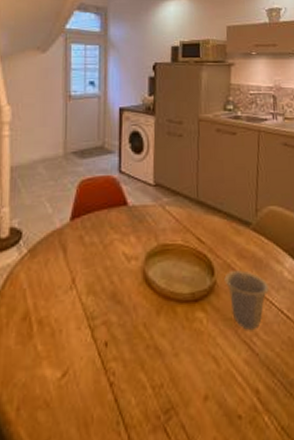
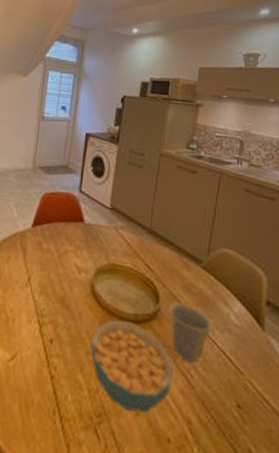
cereal bowl: none [149,302,236,398] -> present [90,319,173,413]

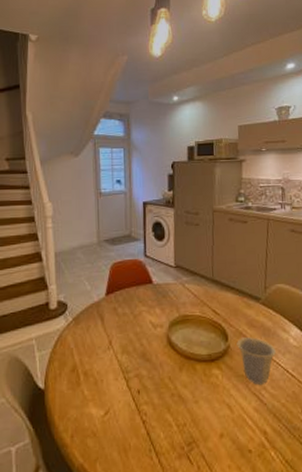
cereal bowl: present [90,319,173,413] -> none [174,361,247,435]

